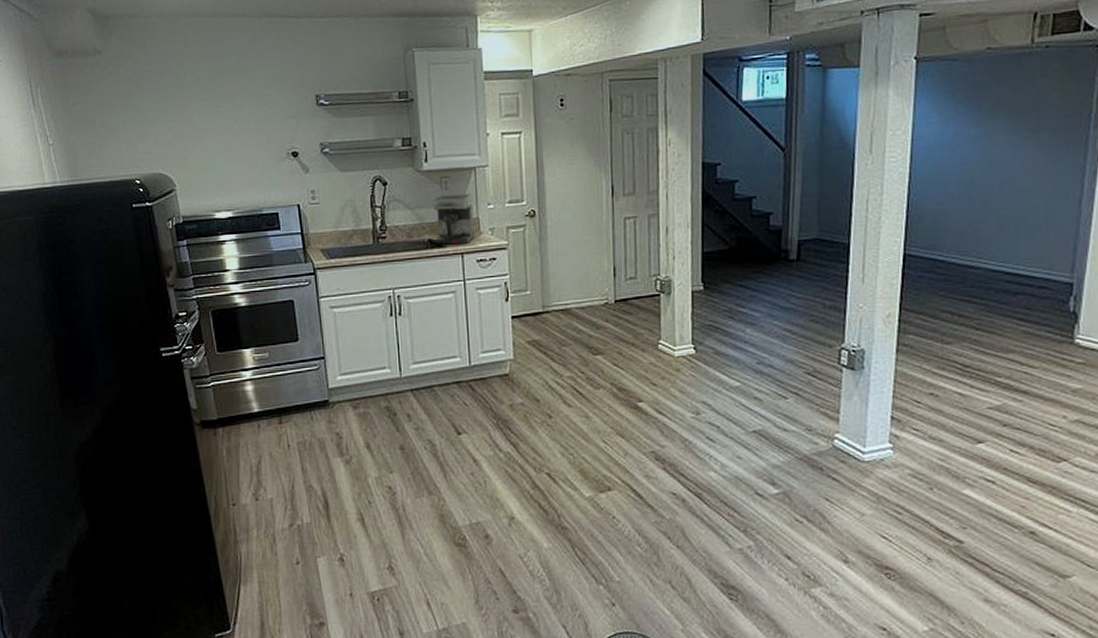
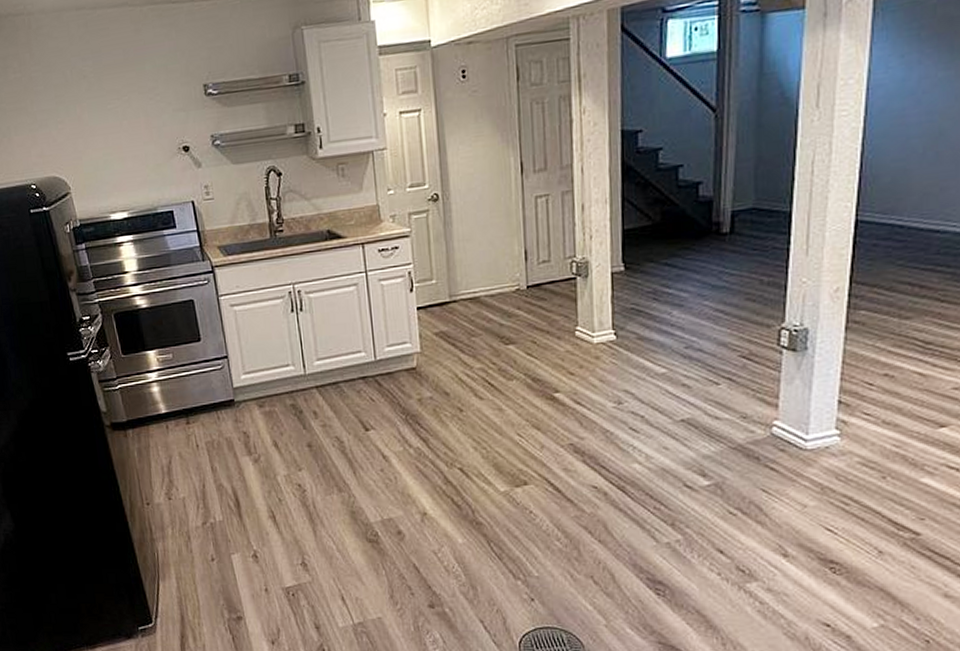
coffee maker: present [433,193,475,245] -> none [330,179,375,236]

